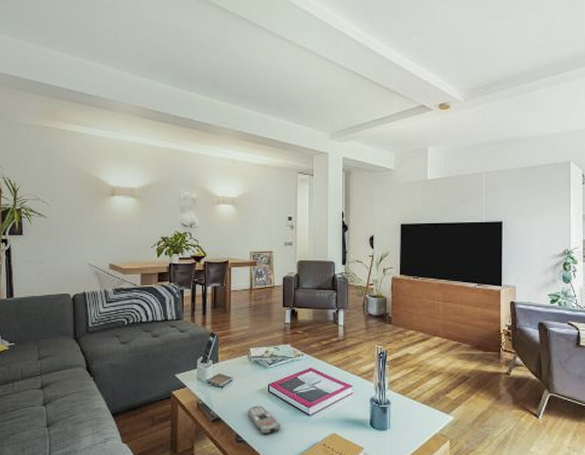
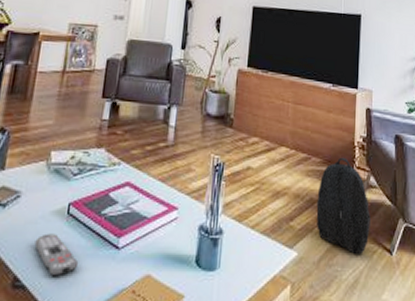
backpack: none [468,343,518,418] -> present [316,157,371,254]

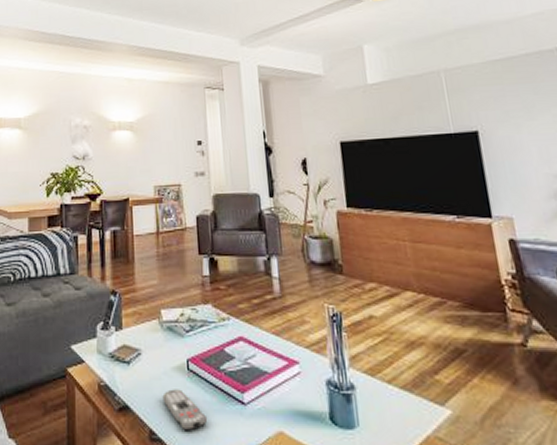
backpack: present [316,157,371,254] -> none [463,299,547,413]

